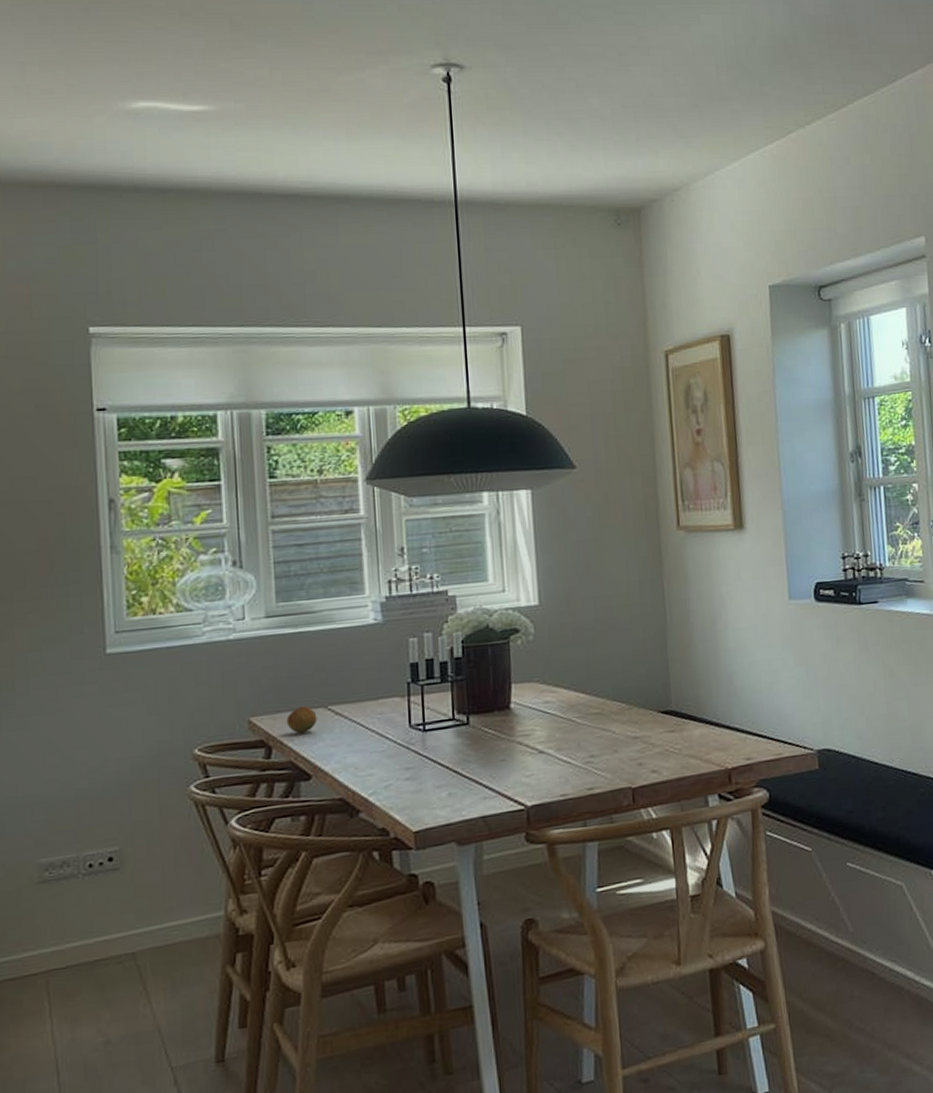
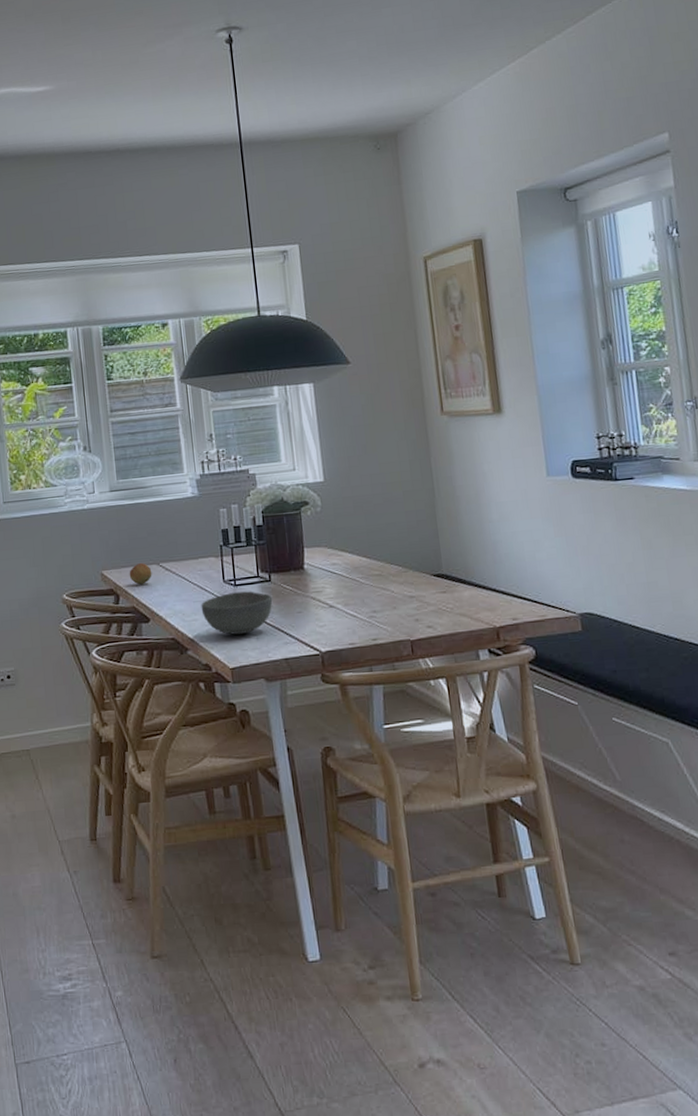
bowl: none [379,737,470,791] -> present [201,591,273,635]

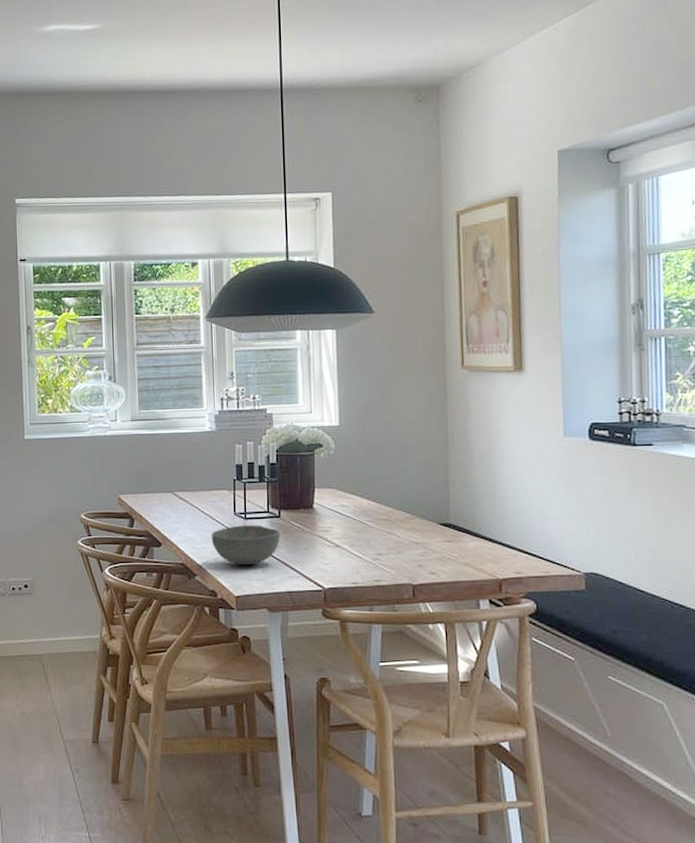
fruit: present [129,563,152,585] -> none [144,491,167,511]

